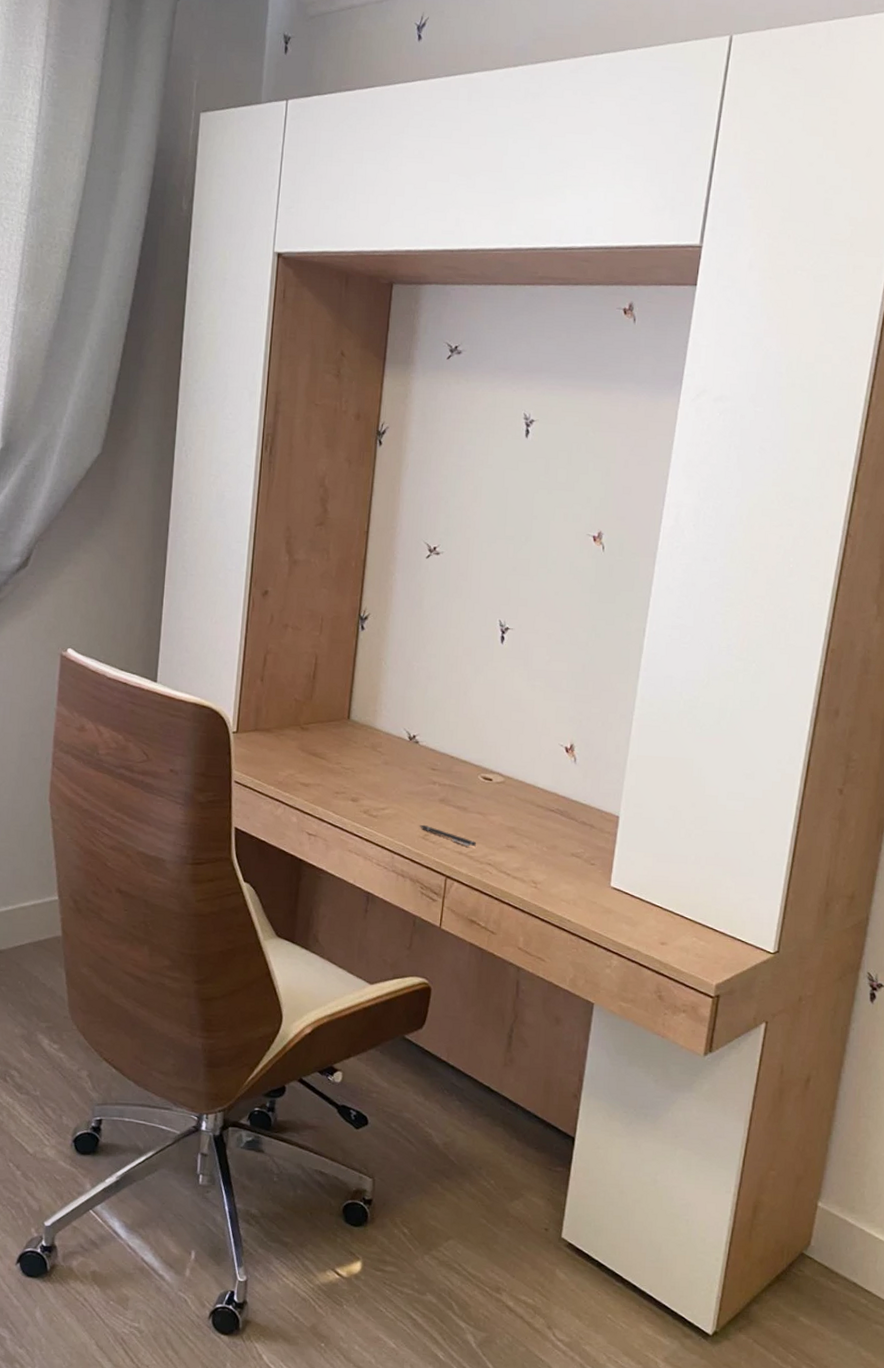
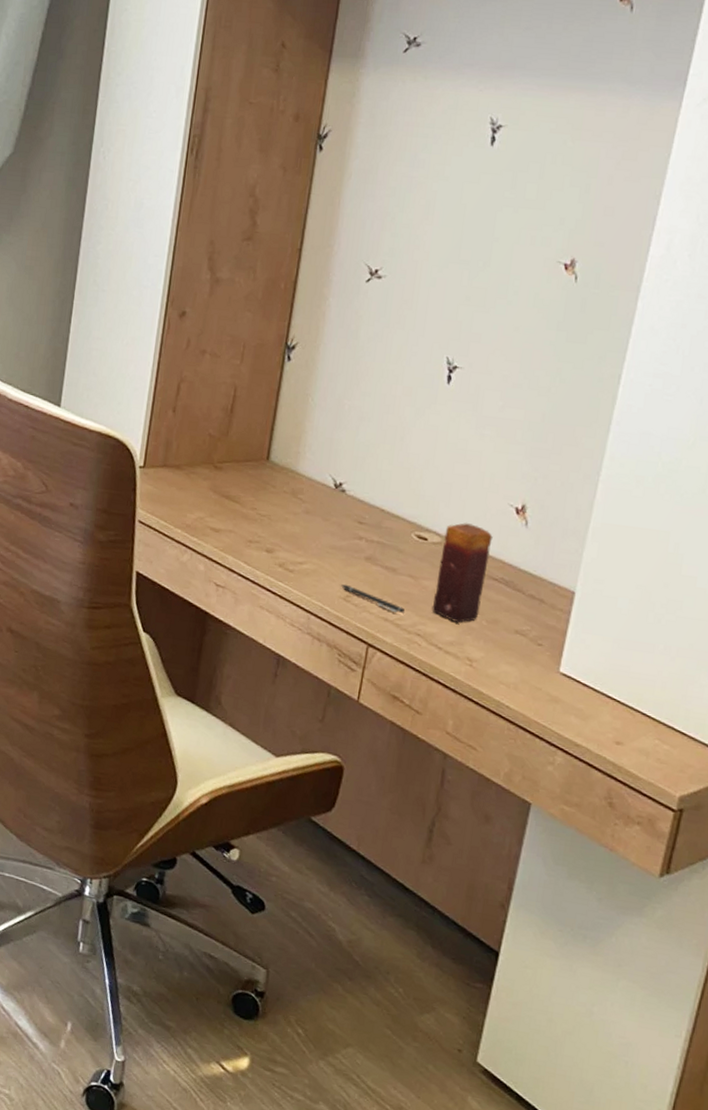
candle: none [499,763,548,851] -> present [431,523,493,623]

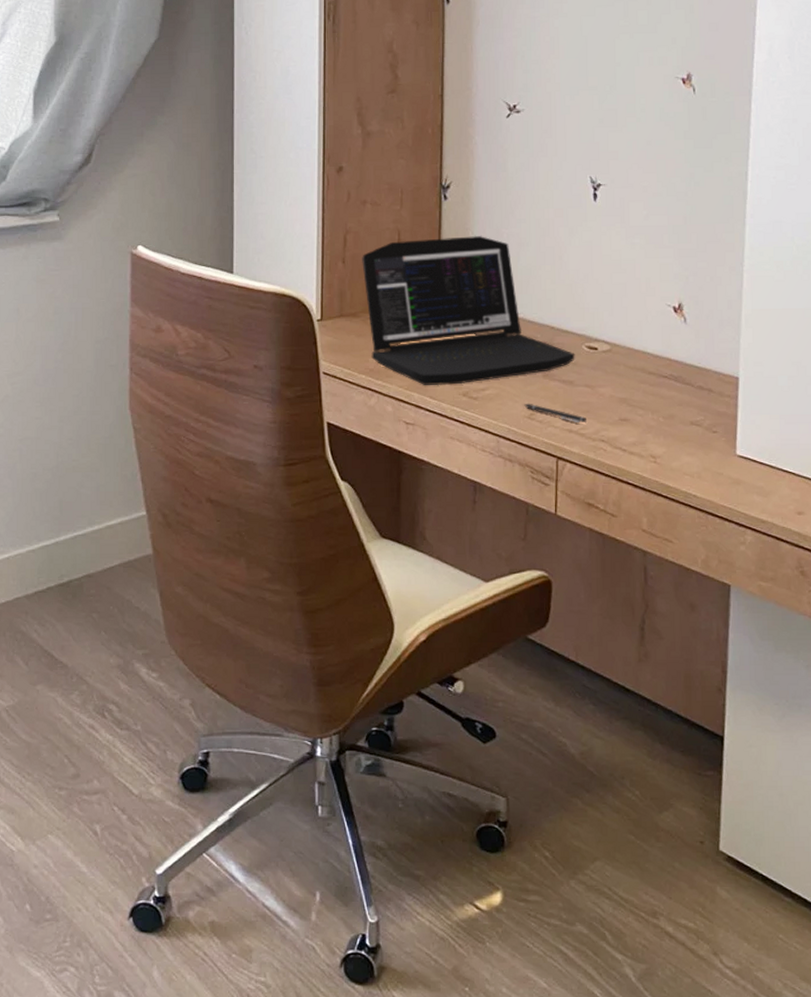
laptop: none [190,397,403,555] -> present [362,235,575,385]
candle: present [431,523,493,623] -> none [611,328,657,423]

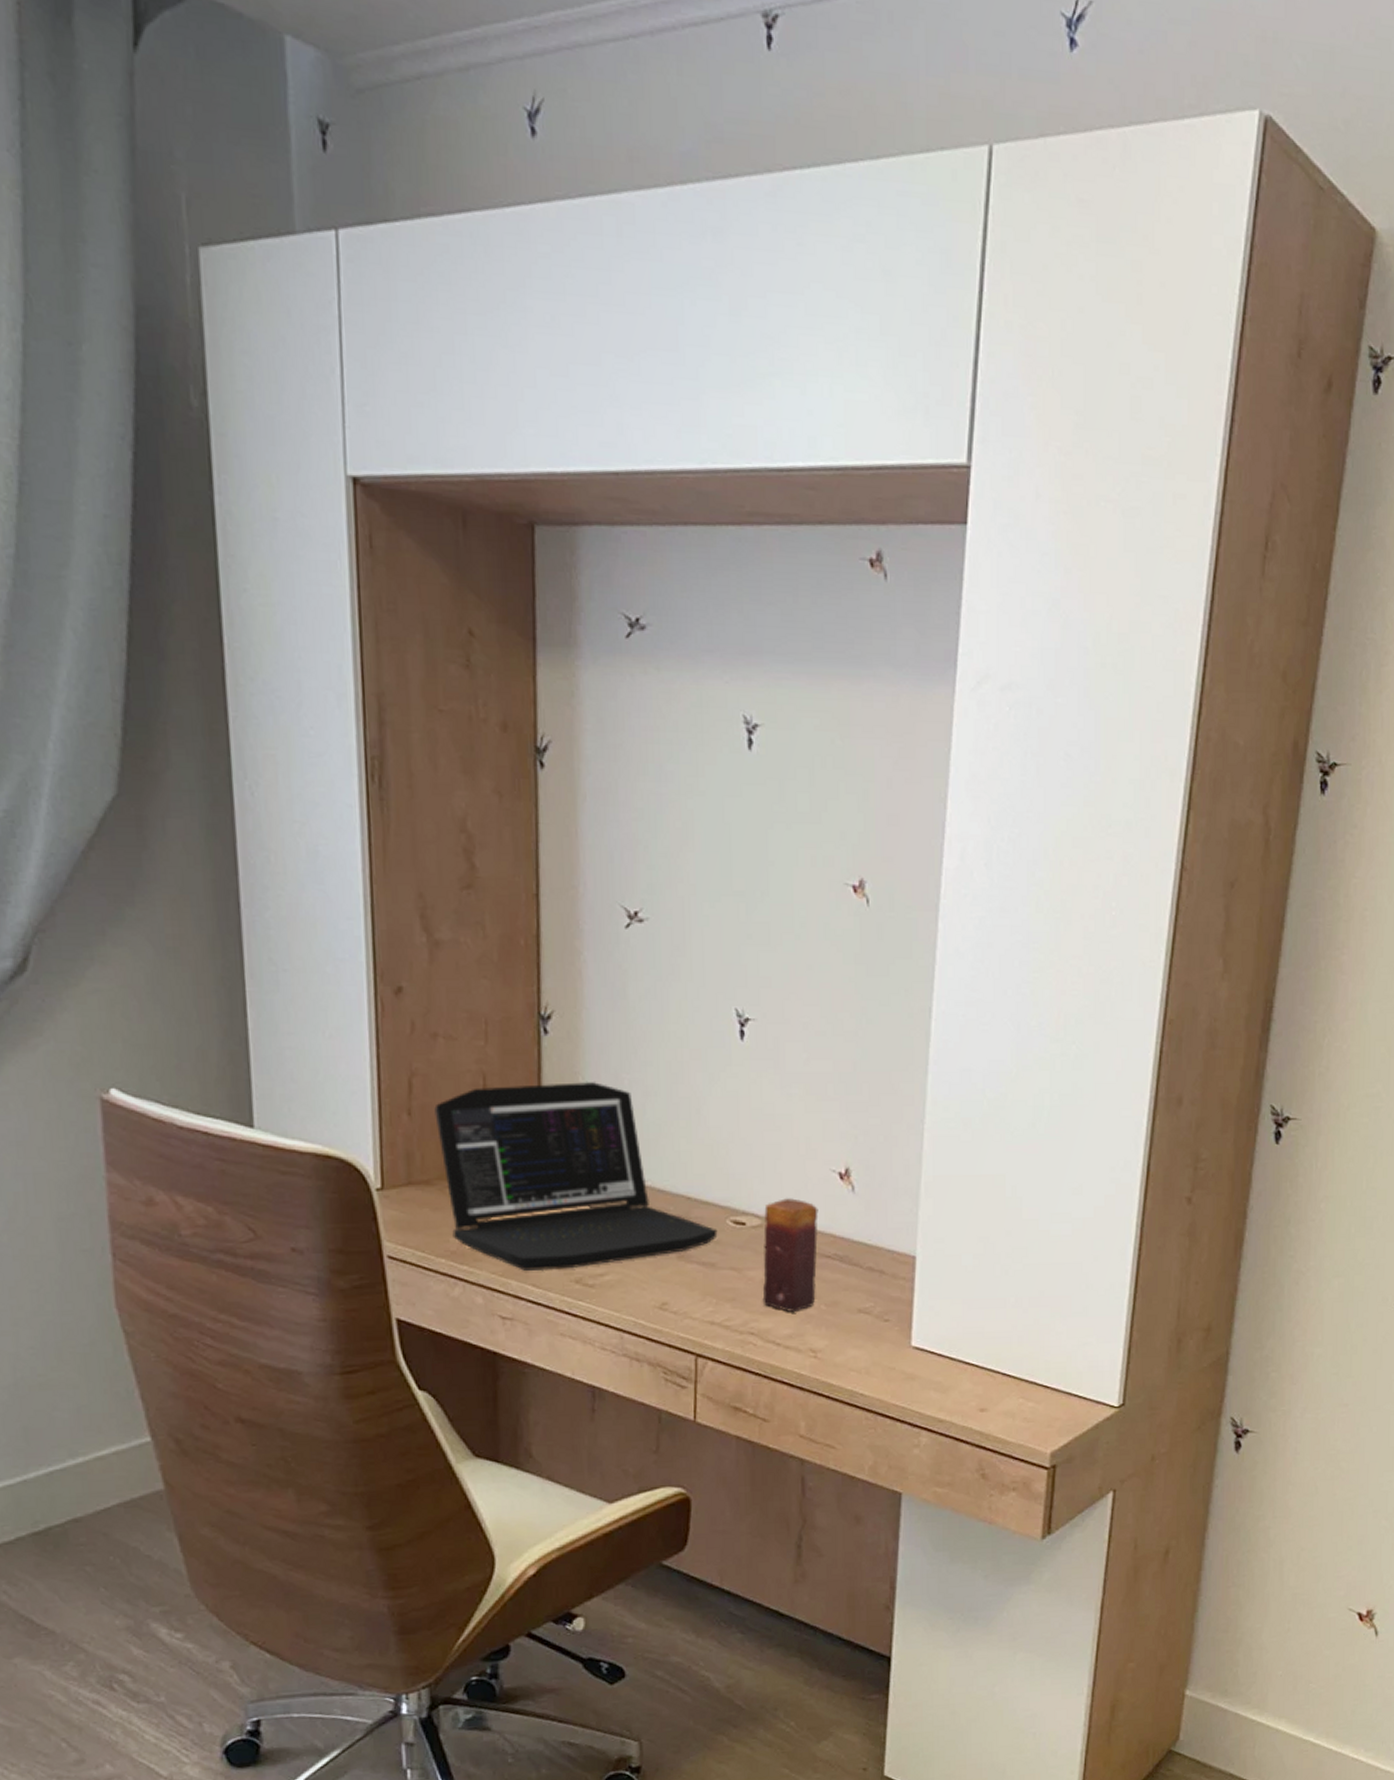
pen: present [524,403,586,424] -> none [654,1290,732,1314]
candle: none [611,328,657,423] -> present [762,1198,819,1312]

